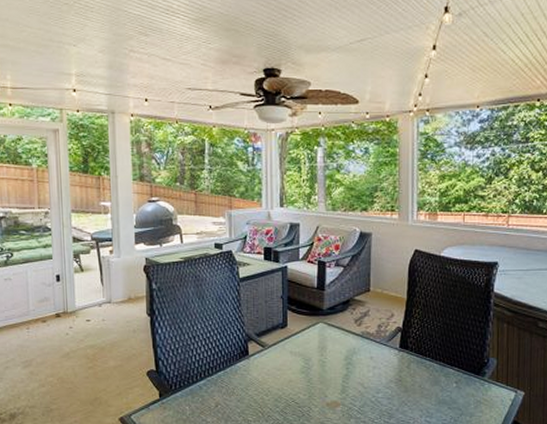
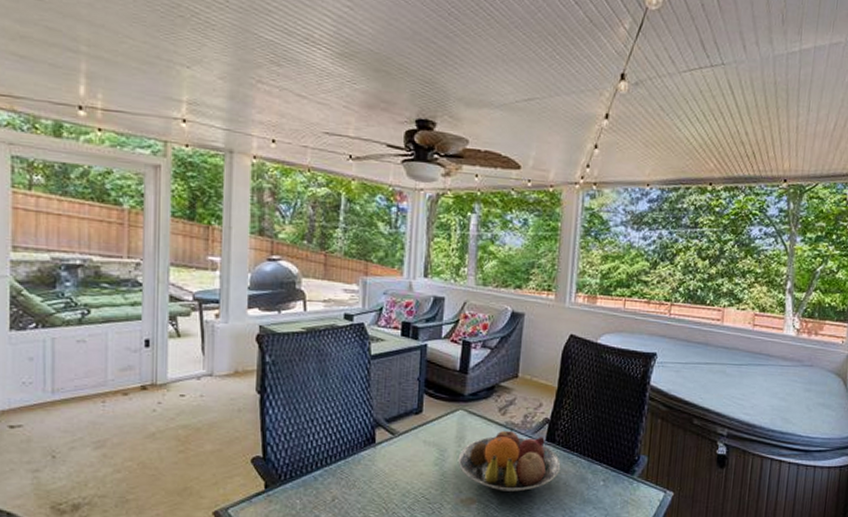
fruit bowl: none [321,337,415,395] -> present [457,427,561,492]

